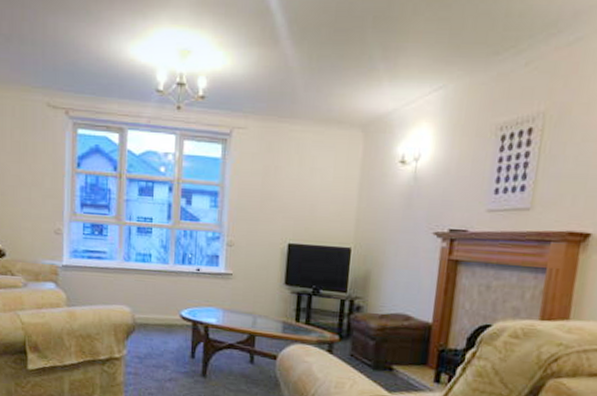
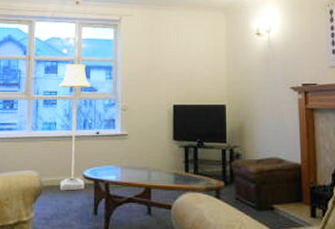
floor lamp: none [154,186,193,331] -> present [58,64,91,191]

